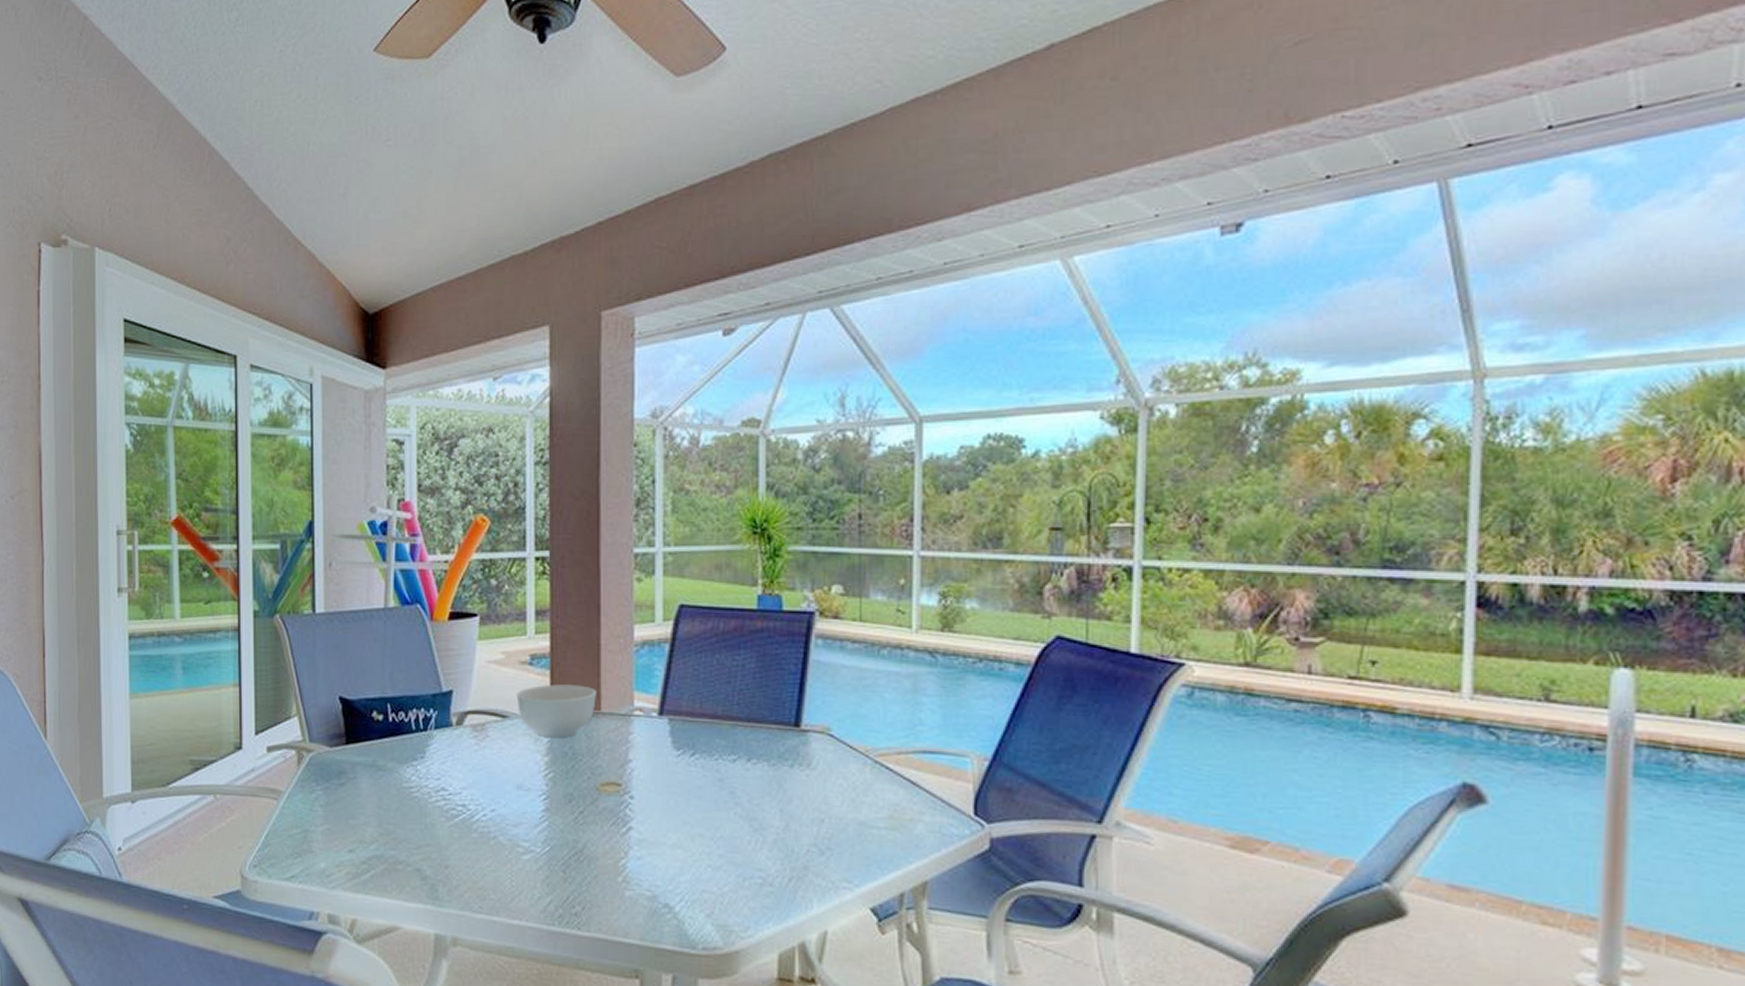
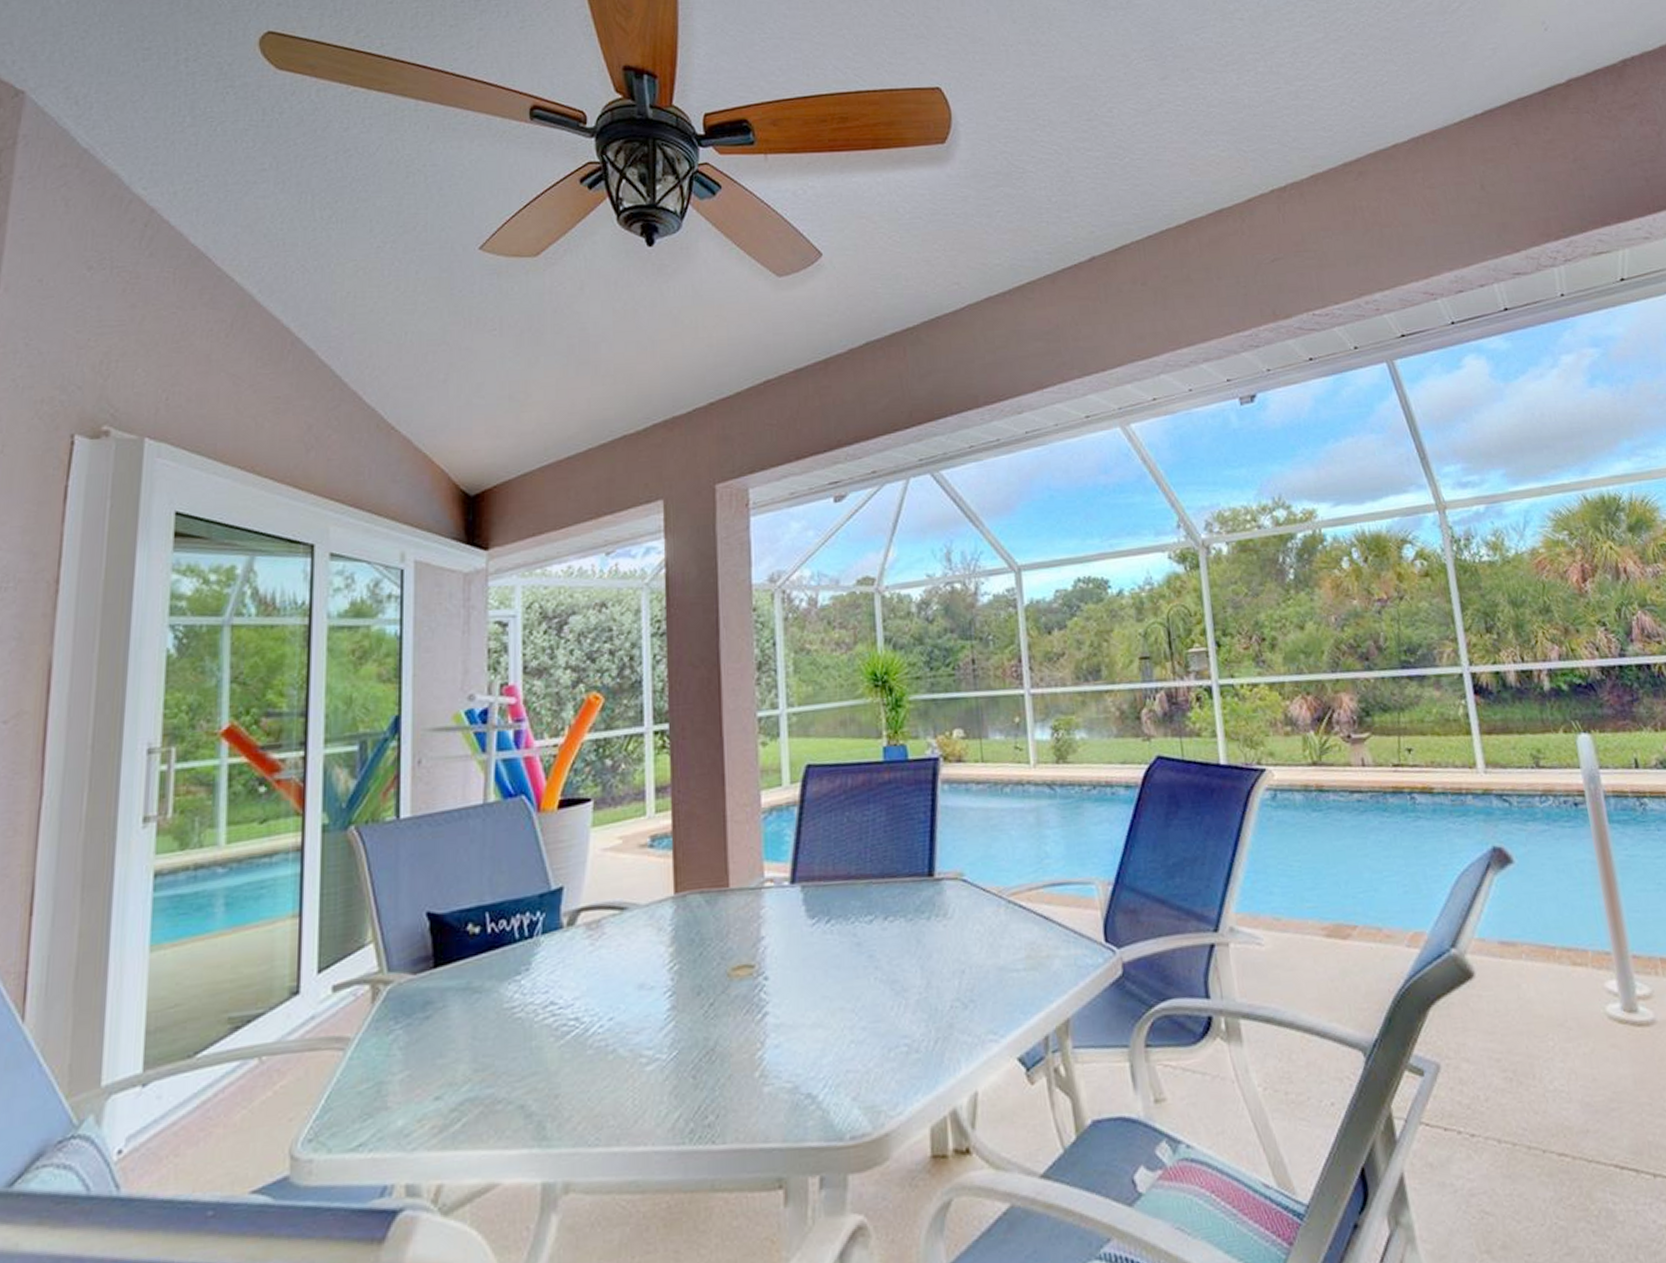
bowl: present [516,684,597,739] -> none [636,862,725,926]

